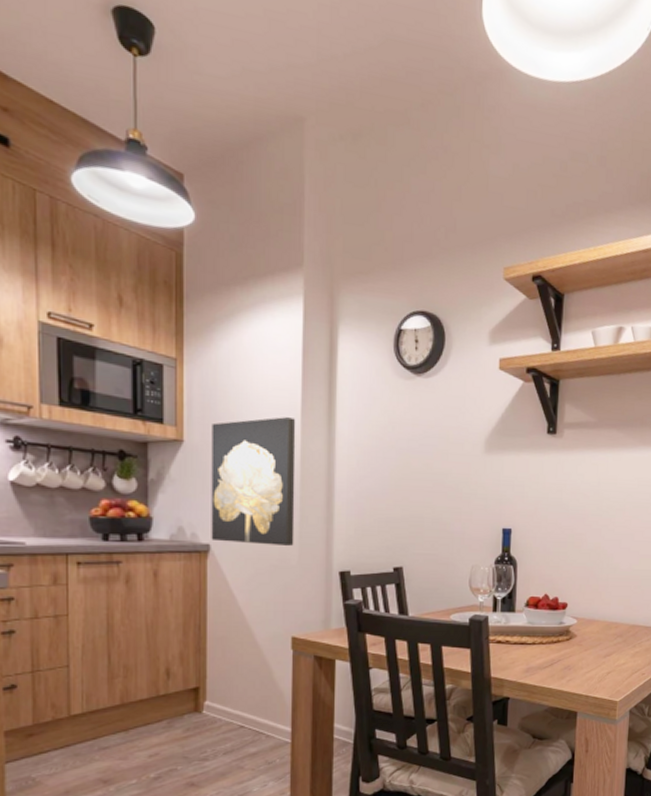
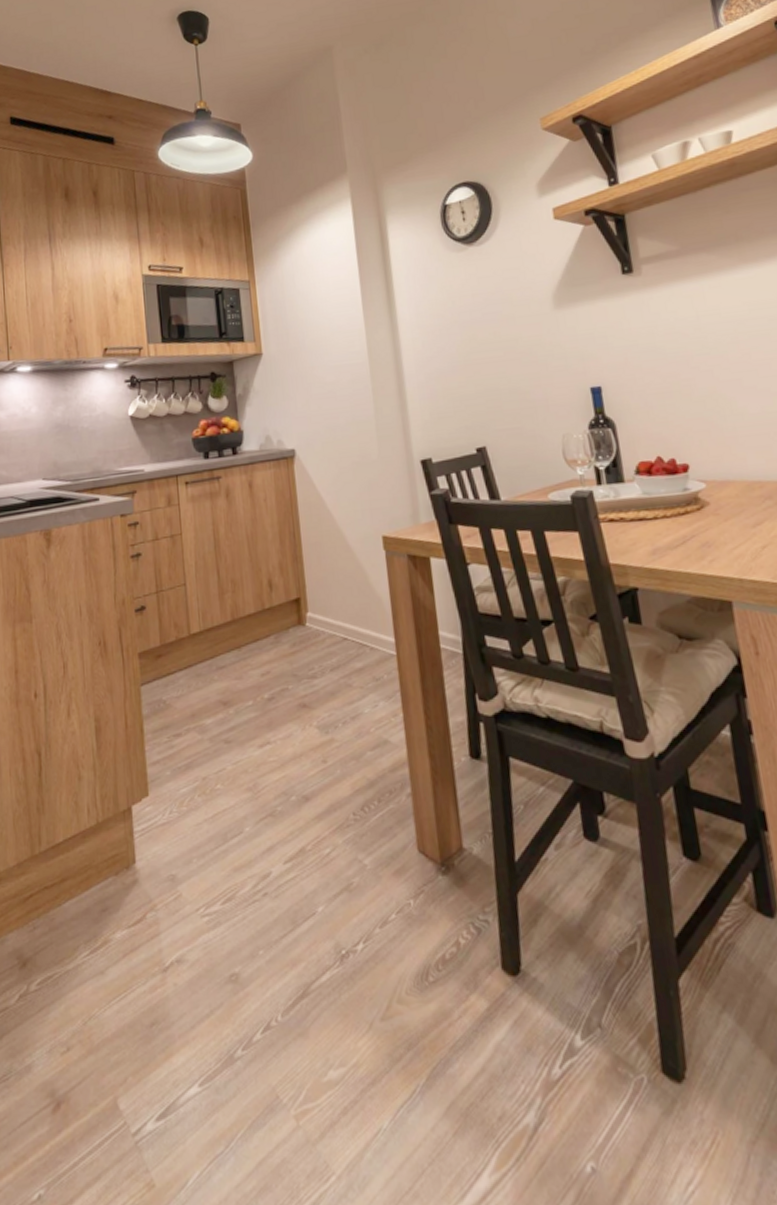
wall art: present [211,417,296,546] -> none [284,313,373,445]

